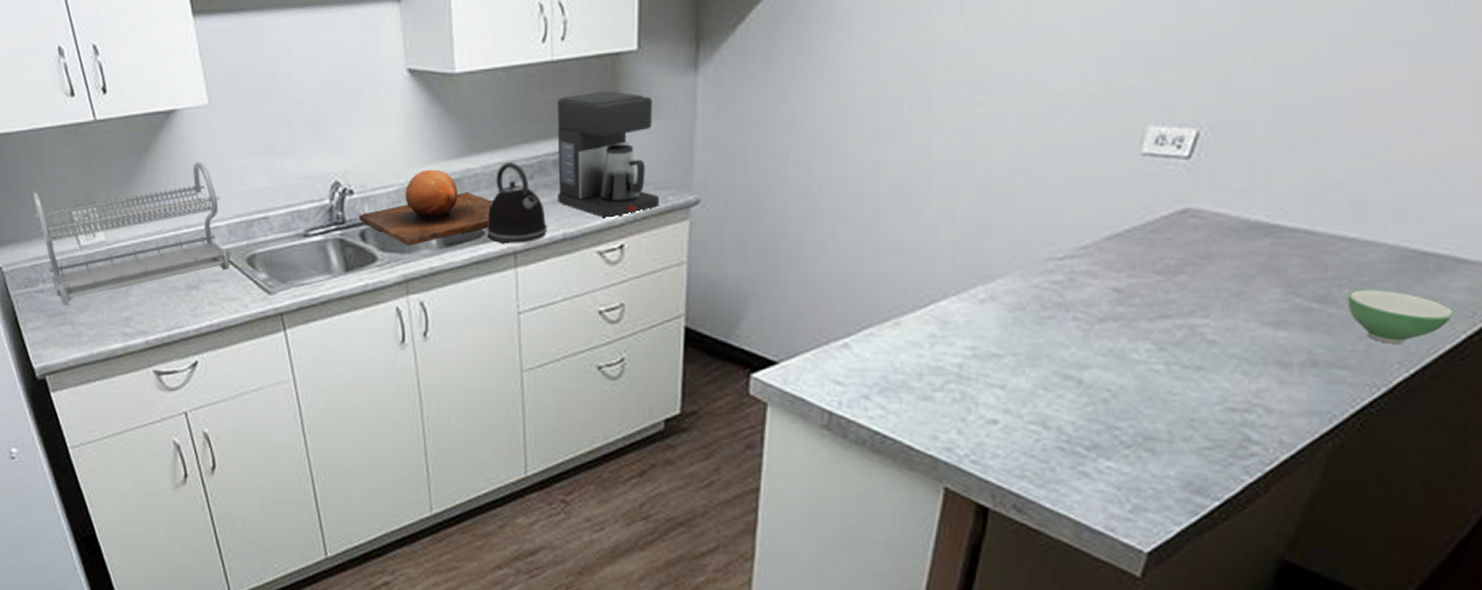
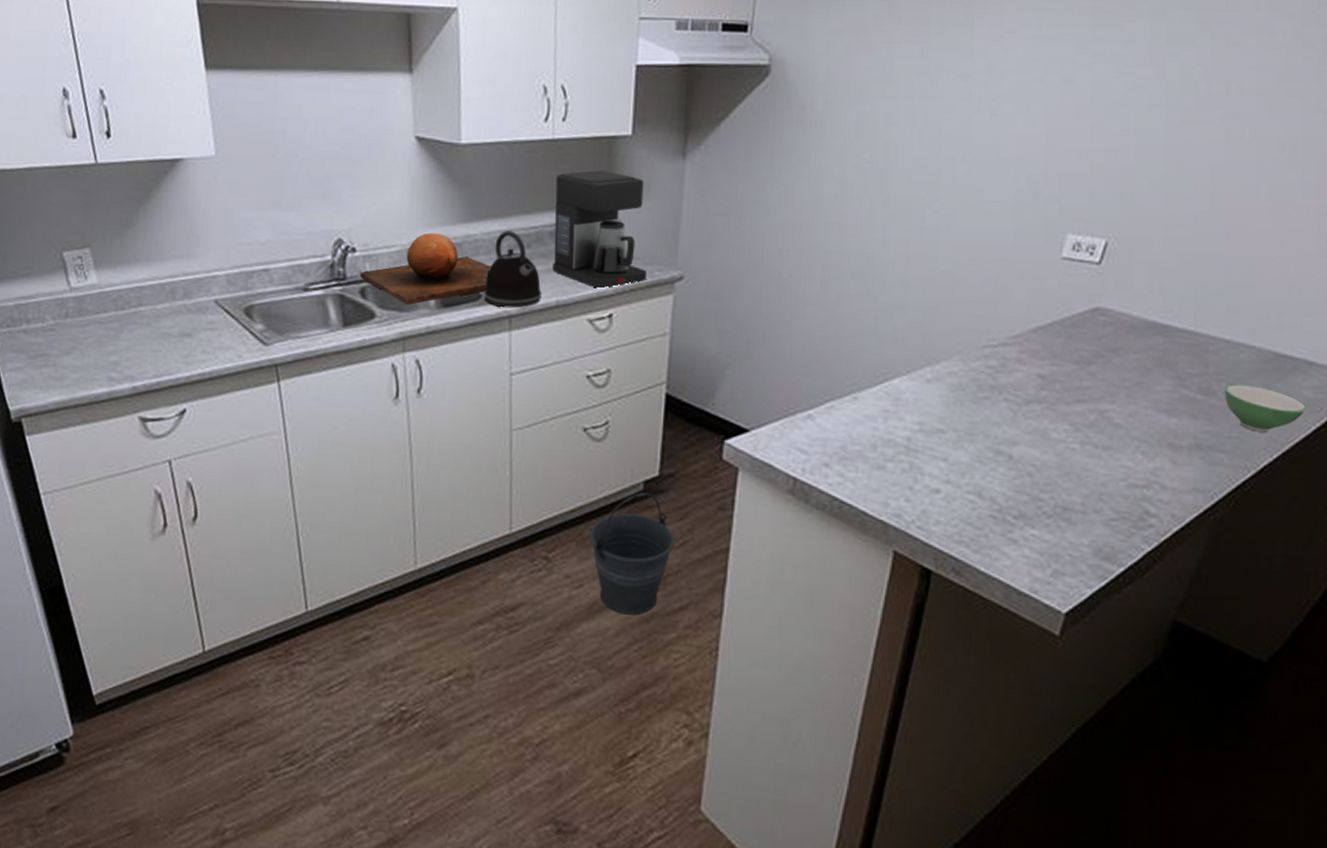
dish rack: present [30,162,232,306] -> none [21,211,229,348]
bucket: none [609,432,700,559] -> present [590,492,675,615]

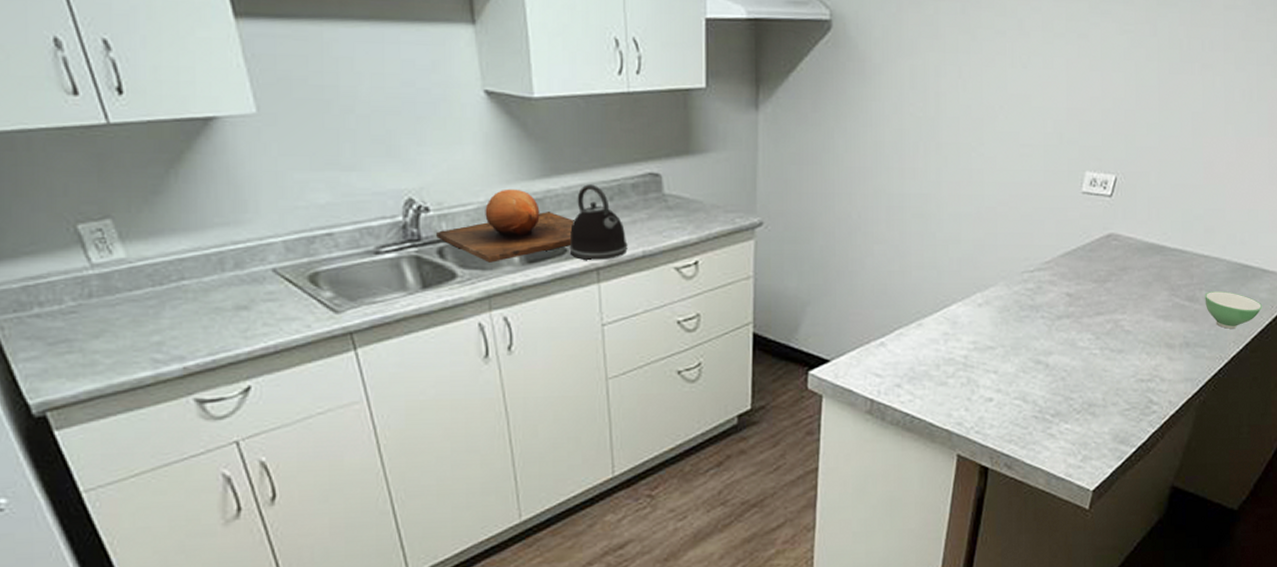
coffee maker: present [552,170,646,289] -> none [634,123,728,238]
bucket: present [590,492,675,615] -> none [690,425,769,539]

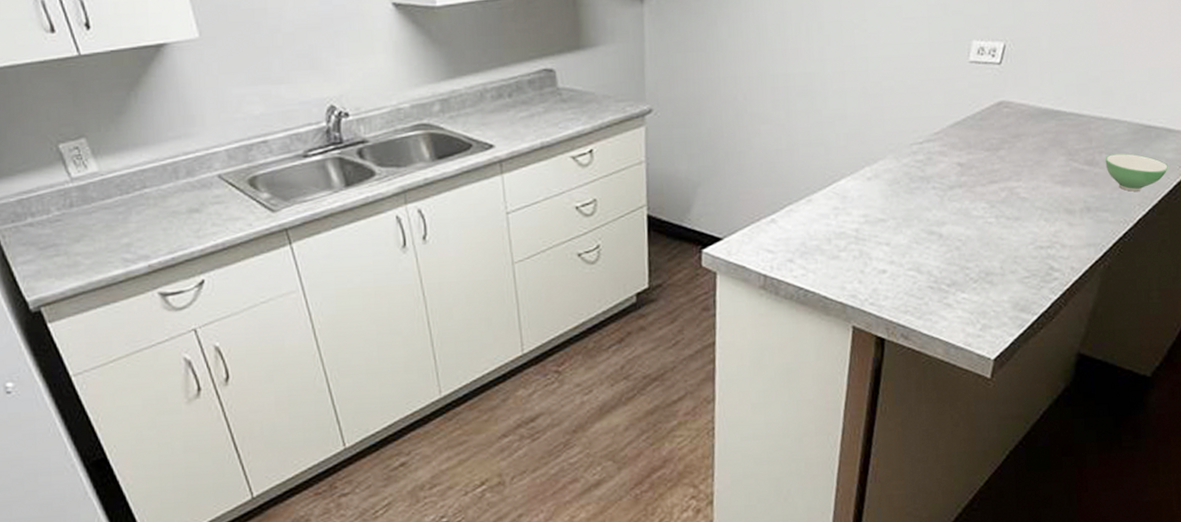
chopping board: present [436,189,574,263] -> none [356,91,478,160]
kettle: present [569,184,628,261] -> none [474,83,527,154]

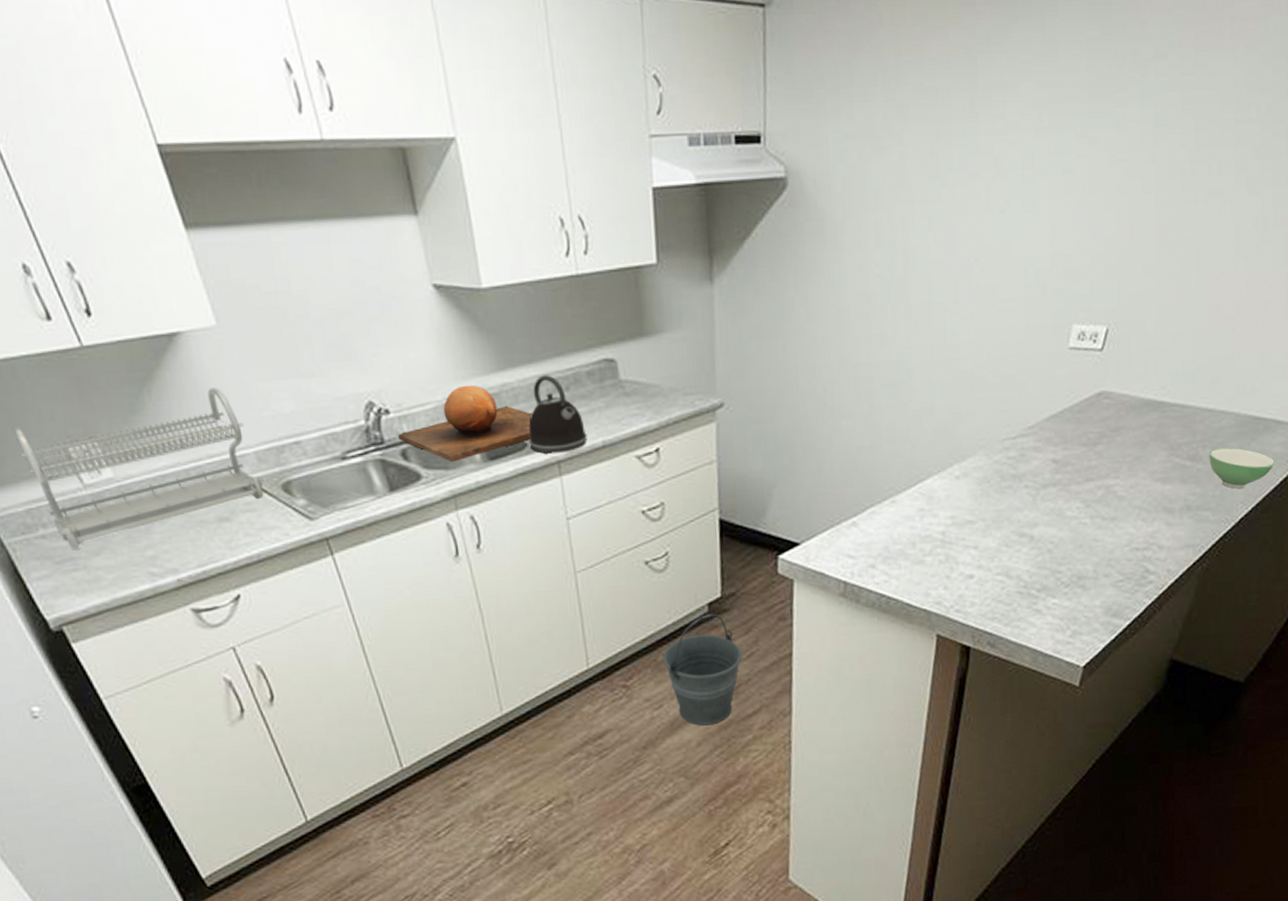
dish rack: none [11,92,232,238] -> present [12,387,264,551]
chopping board: none [356,91,478,160] -> present [398,385,532,462]
kettle: none [474,83,527,154] -> present [529,375,588,455]
bucket: none [593,303,668,411] -> present [663,613,743,726]

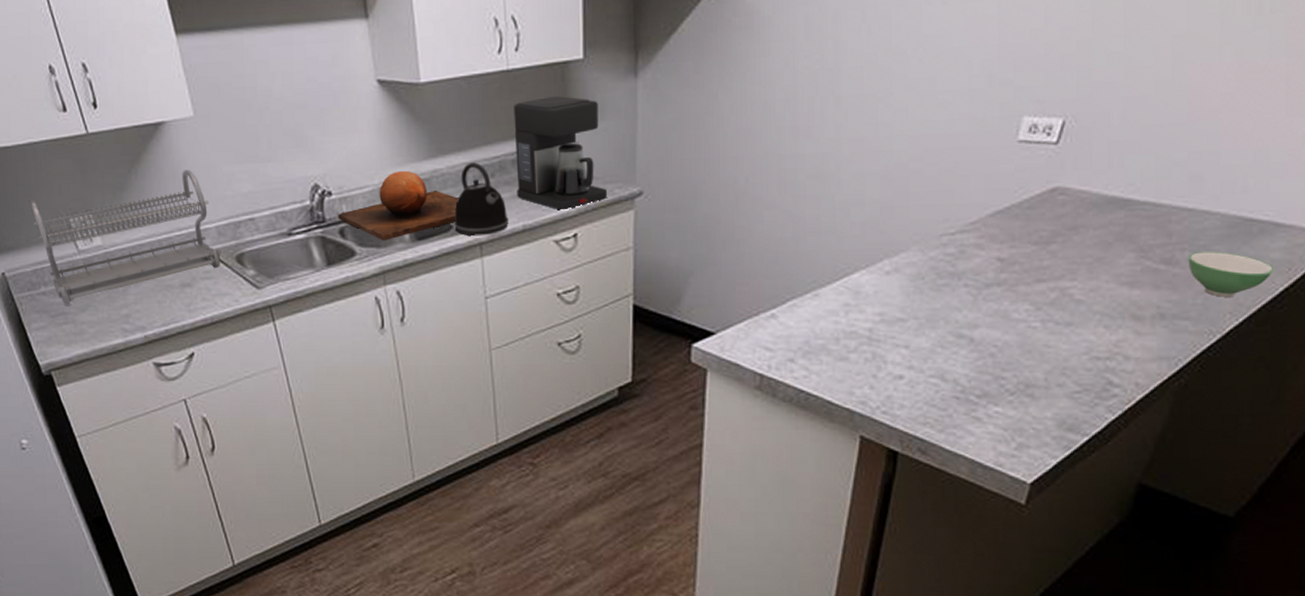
coffee maker: none [586,303,688,425] -> present [514,96,607,211]
bucket: present [663,613,743,726] -> none [571,398,651,510]

